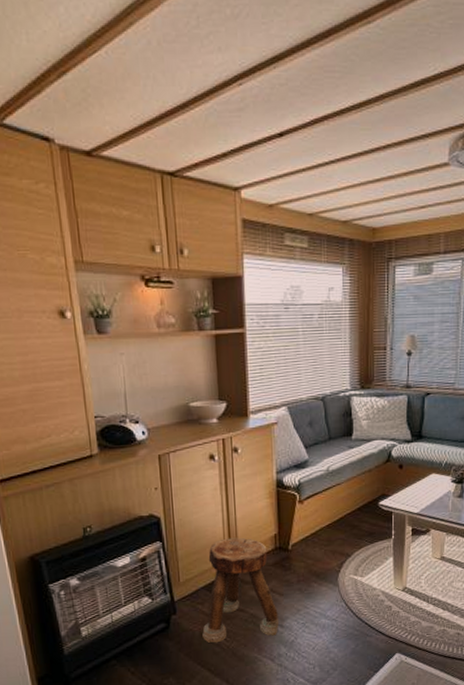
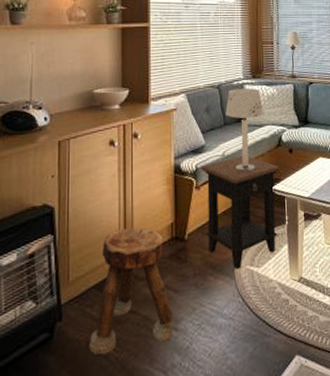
side table: none [304,471,390,578] -> present [200,156,281,269]
table lamp: none [330,400,373,487] -> present [225,88,264,172]

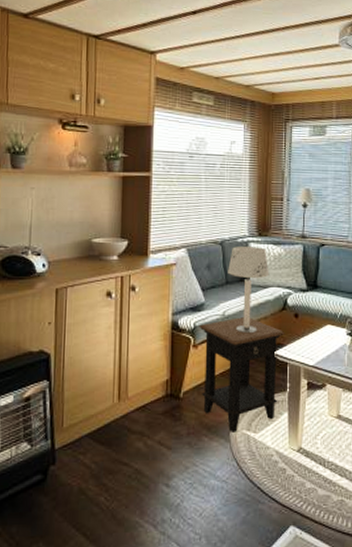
stool: present [89,227,174,355] -> none [81,381,165,502]

